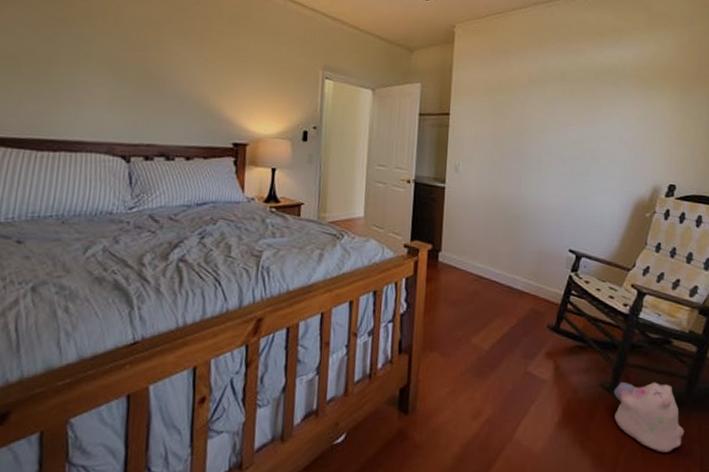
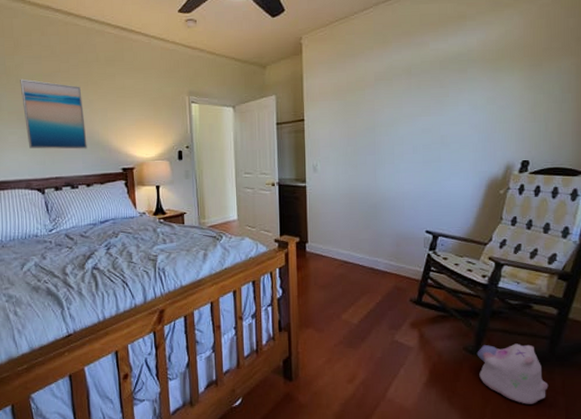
wall art: none [117,22,196,115] -> present [20,79,87,149]

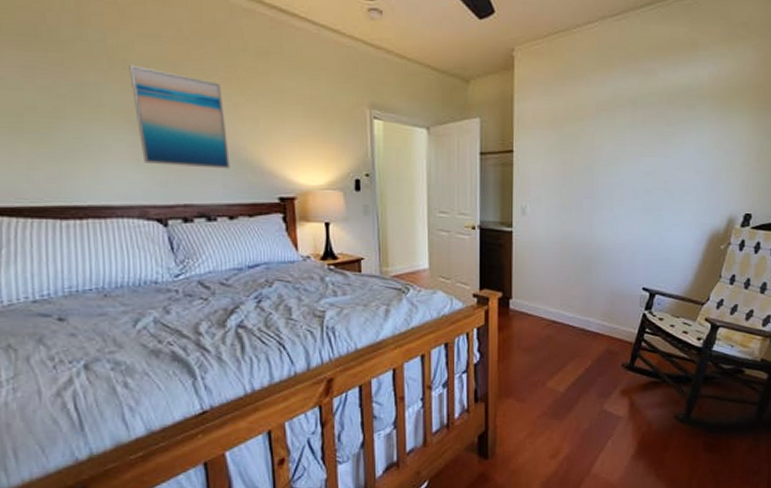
plush toy: present [477,343,549,404] -> none [687,410,754,473]

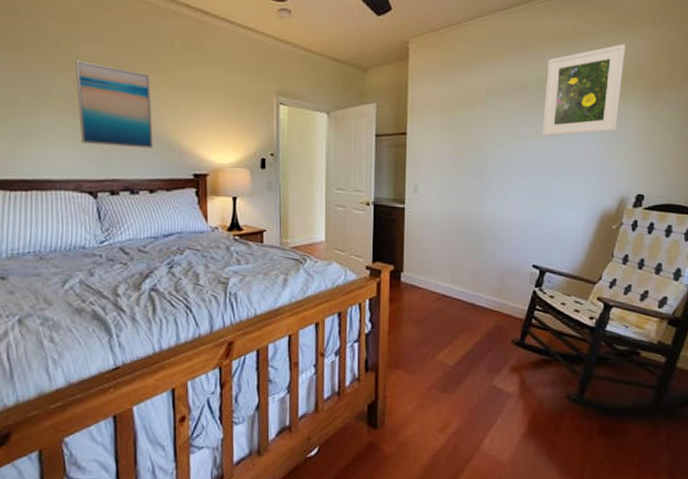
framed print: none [653,55,737,154] -> present [542,44,626,136]

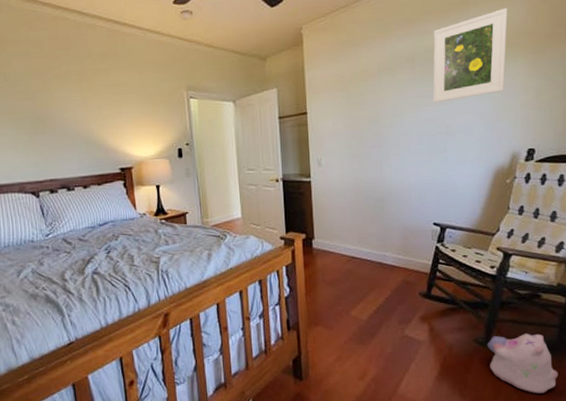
wall art: present [75,60,153,149] -> none [8,77,83,151]
plush toy: none [580,393,653,460] -> present [487,333,559,394]

